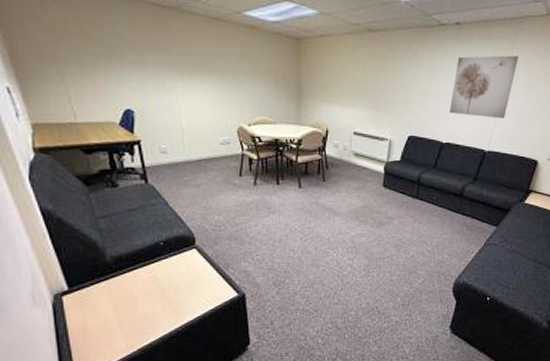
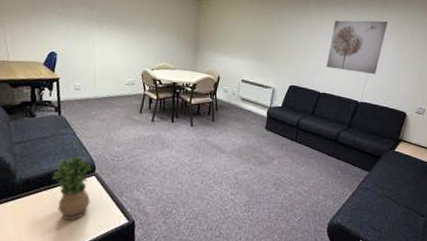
potted plant: none [146,228,194,298] -> present [51,156,92,221]

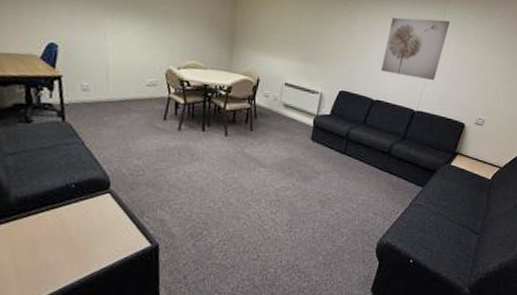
potted plant: present [51,156,92,221] -> none [55,170,105,246]

